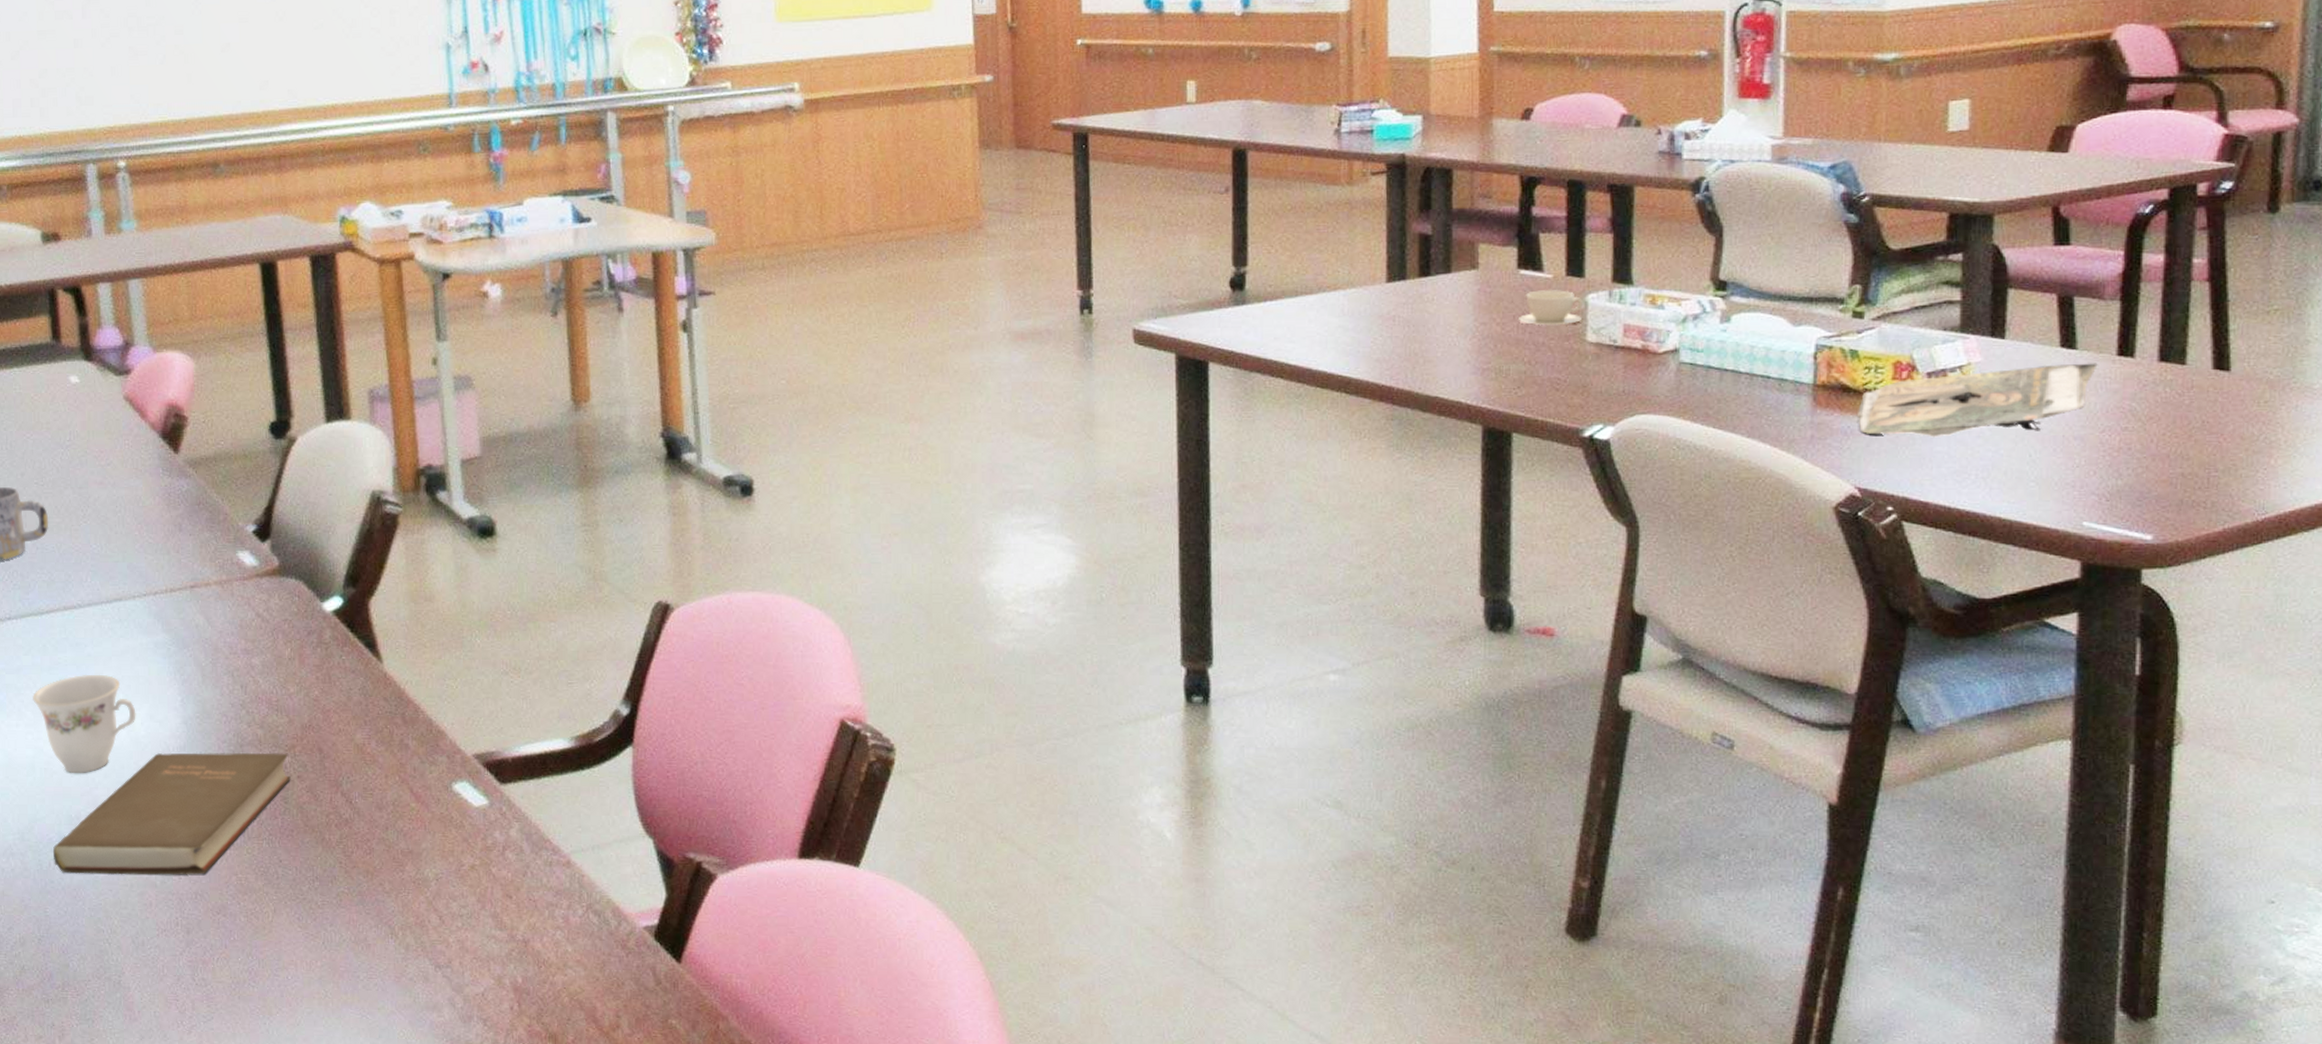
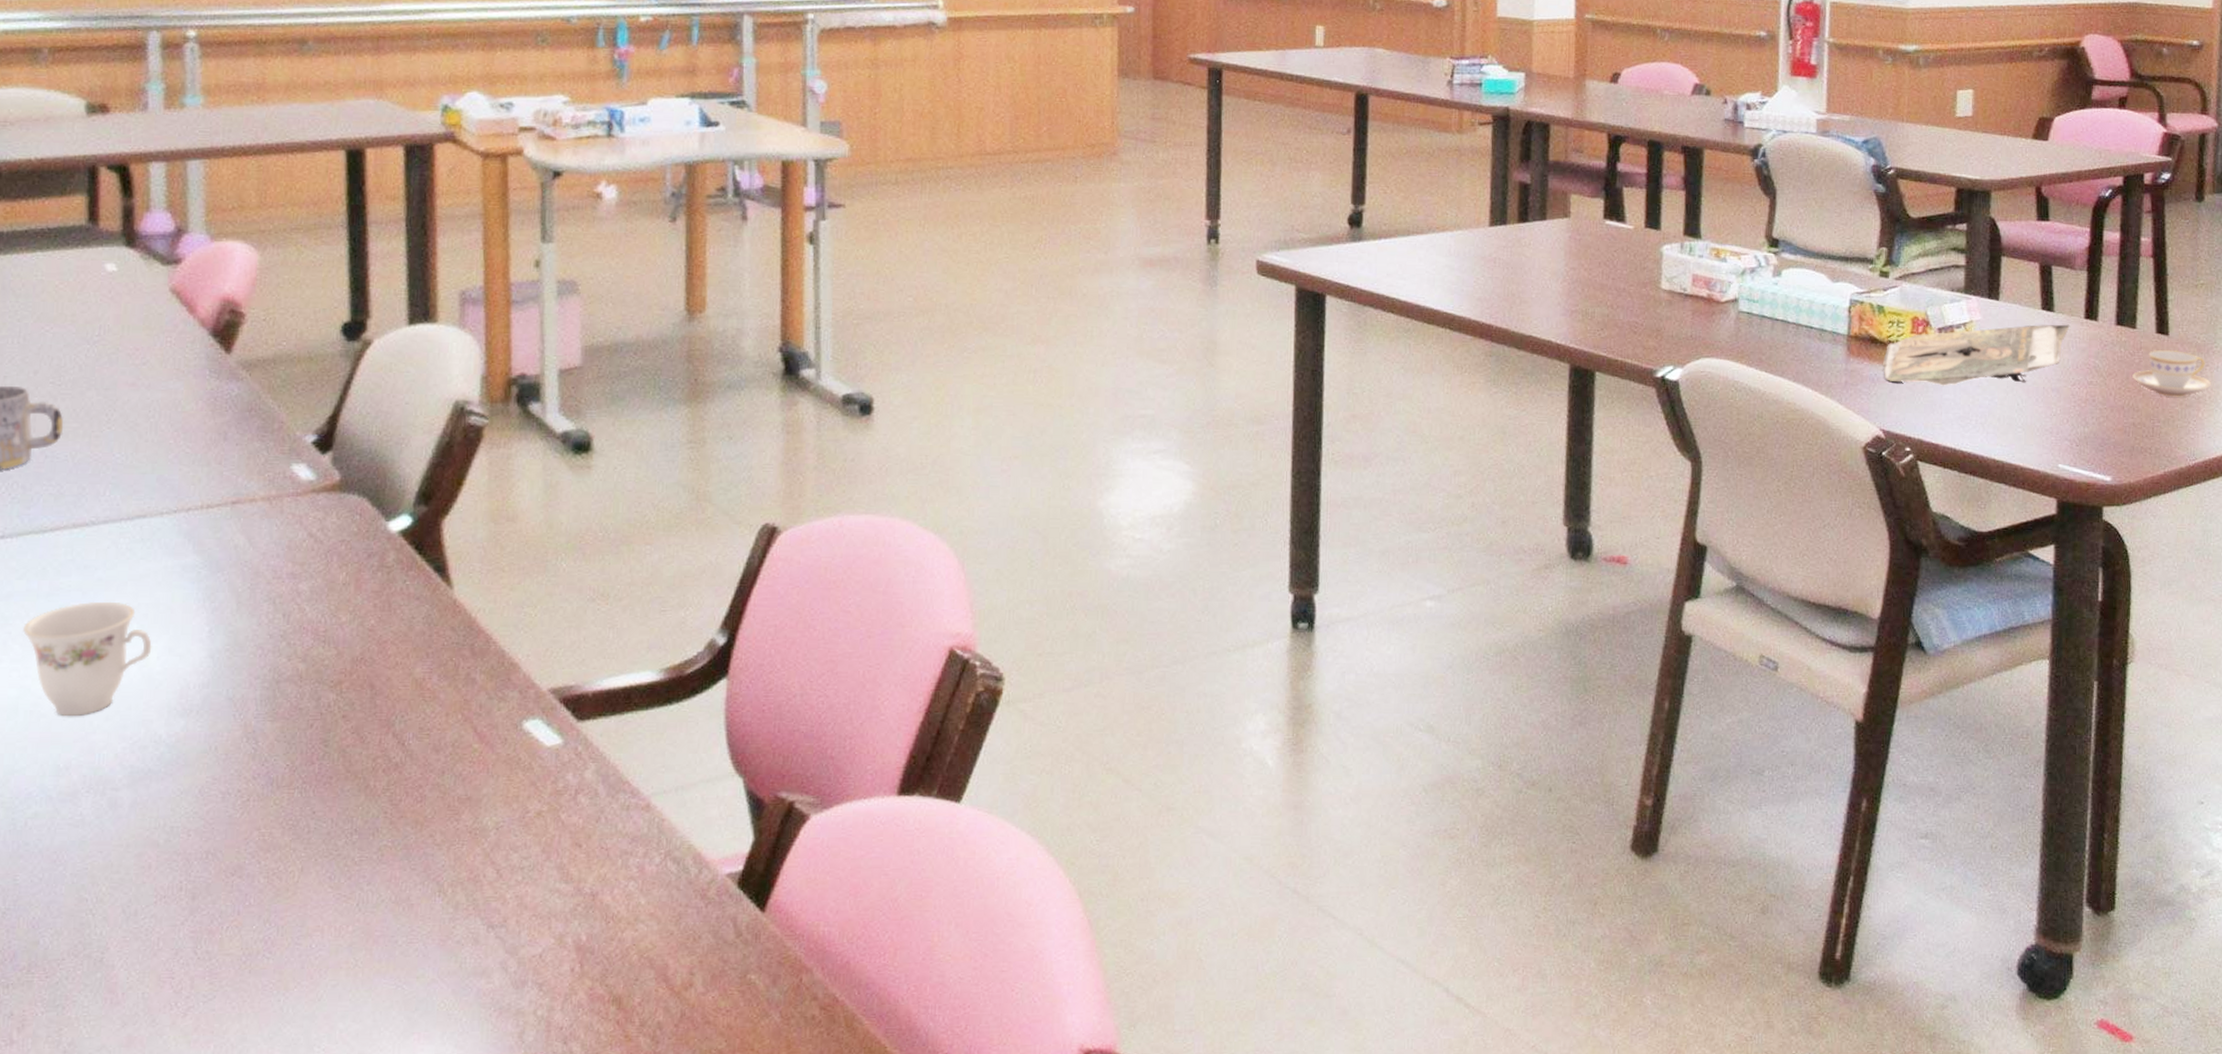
book: present [52,752,291,875] -> none [31,689,334,834]
teacup: present [1517,289,1583,326] -> none [1602,239,1658,273]
teacup: none [2181,388,2289,442] -> present [2132,350,2212,397]

